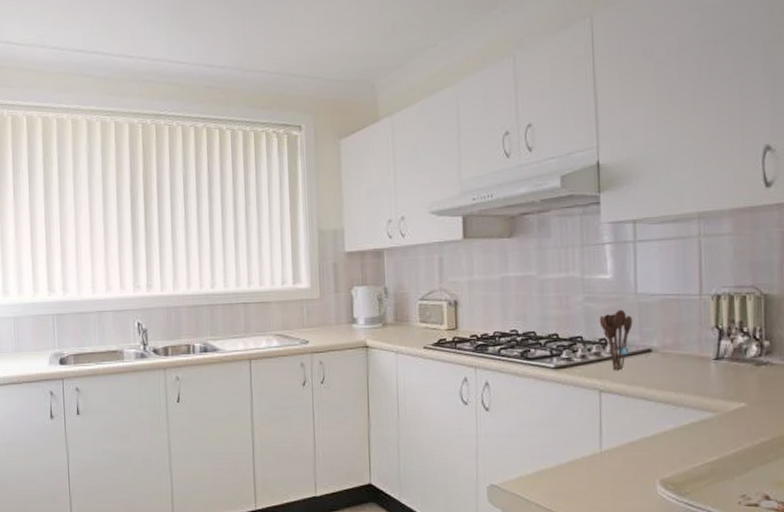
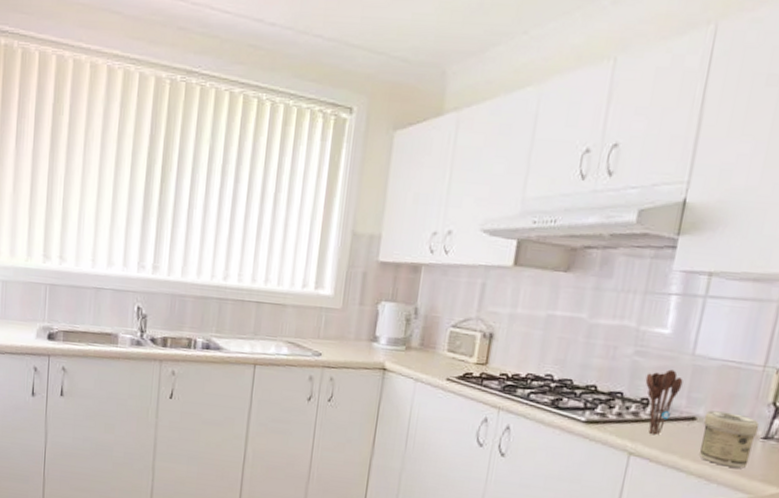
jar: none [658,340,709,390] -> present [699,410,760,469]

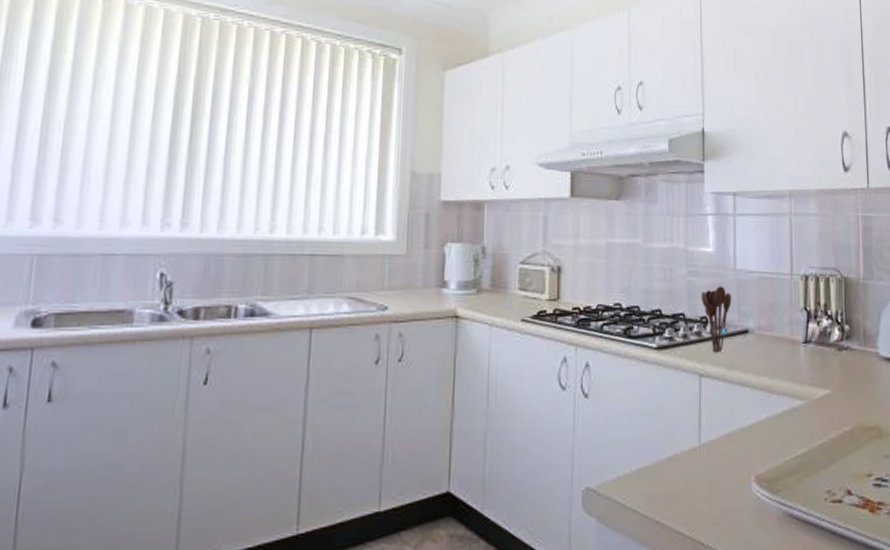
jar: present [699,410,760,469] -> none [755,322,799,375]

